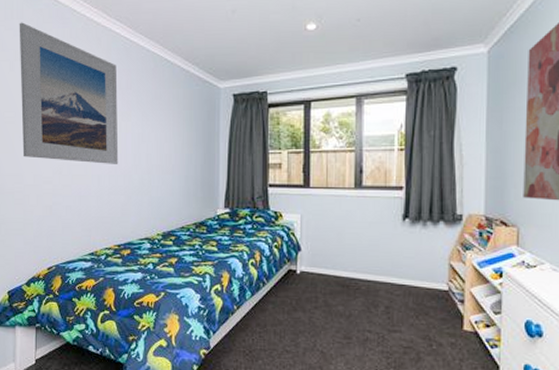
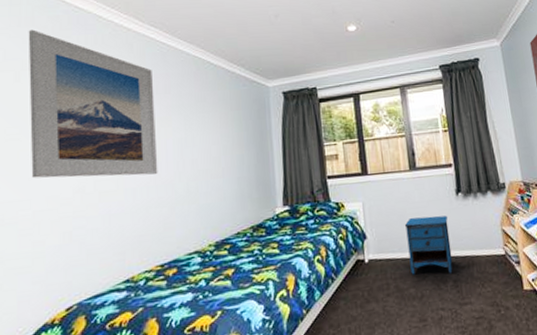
nightstand: none [341,238,389,299] -> present [404,215,453,275]

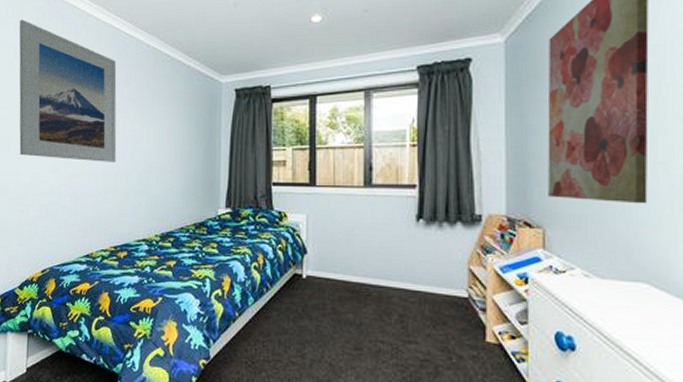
nightstand: present [404,215,453,275] -> none [350,240,401,307]

